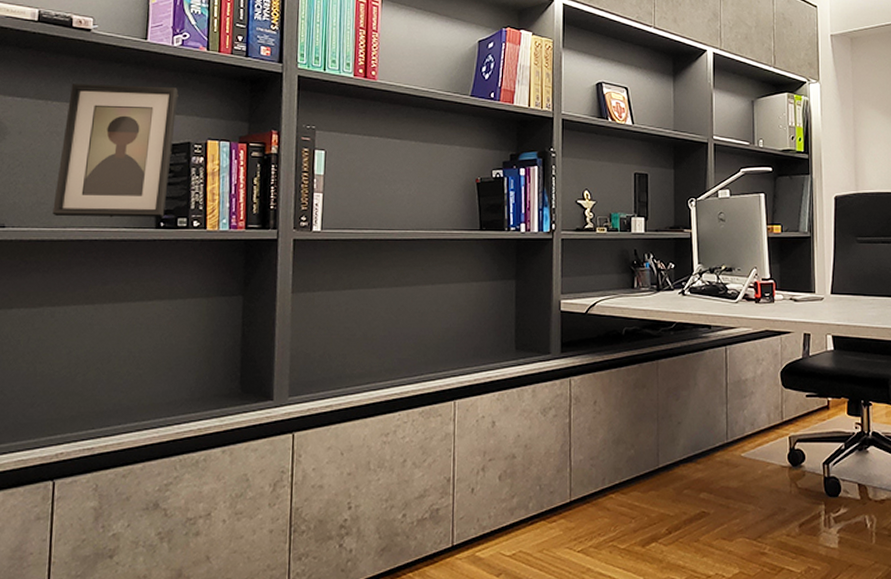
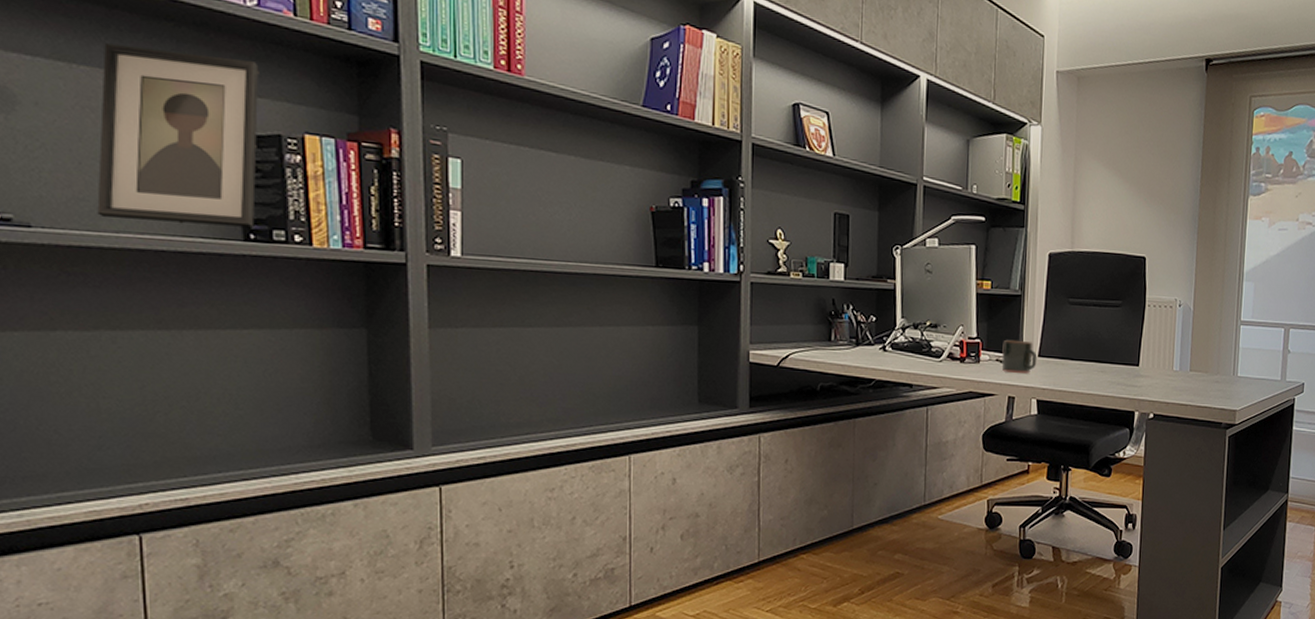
mug: none [795,279,829,310] -> present [1001,339,1037,373]

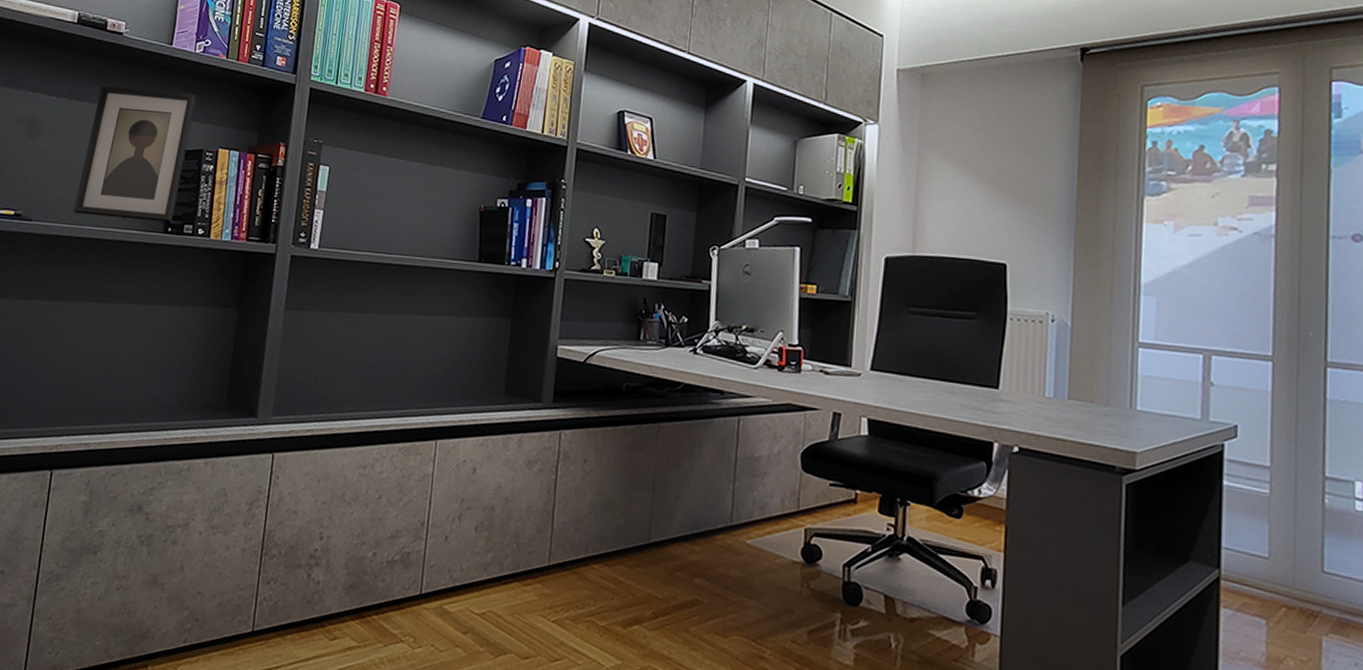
mug: present [1001,339,1037,373] -> none [826,349,868,388]

